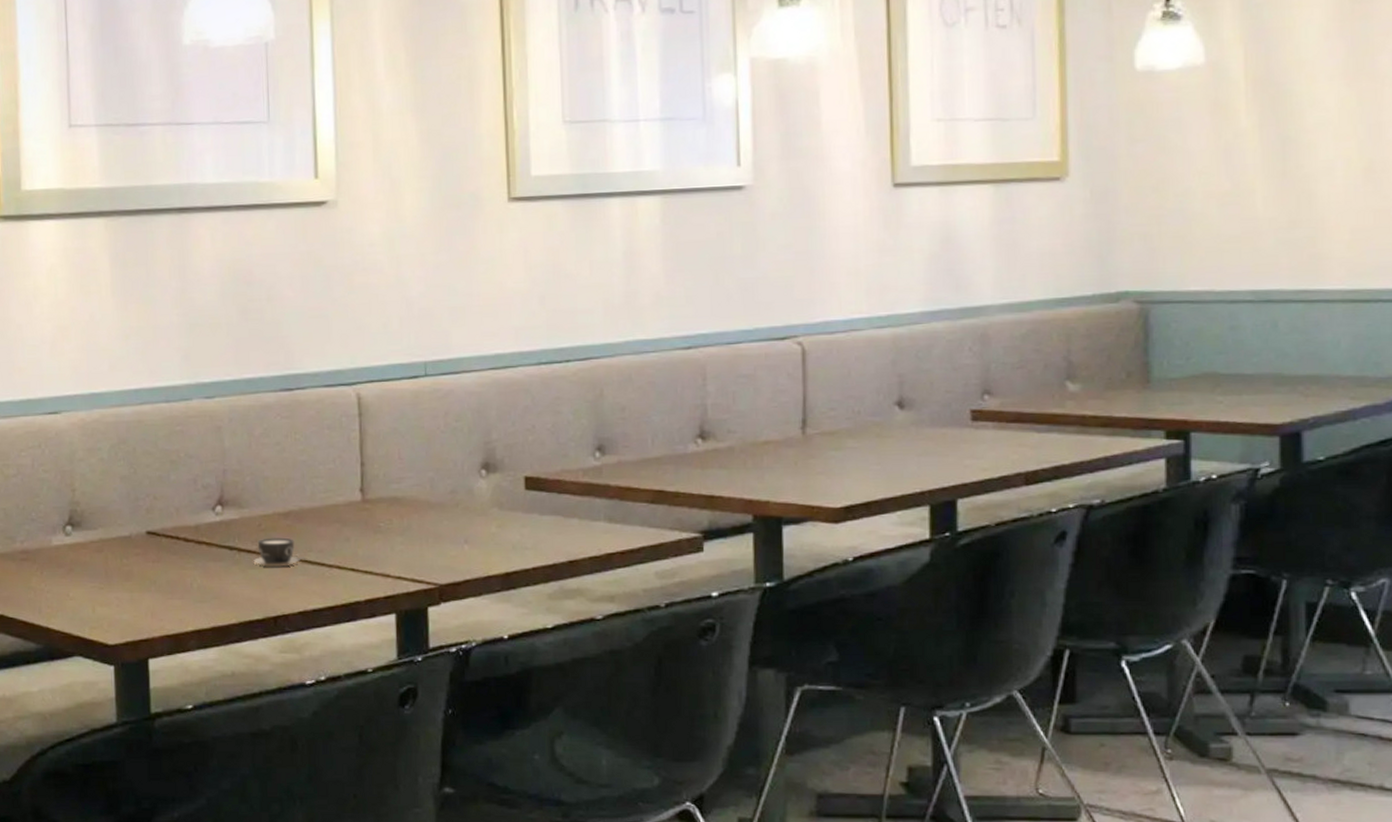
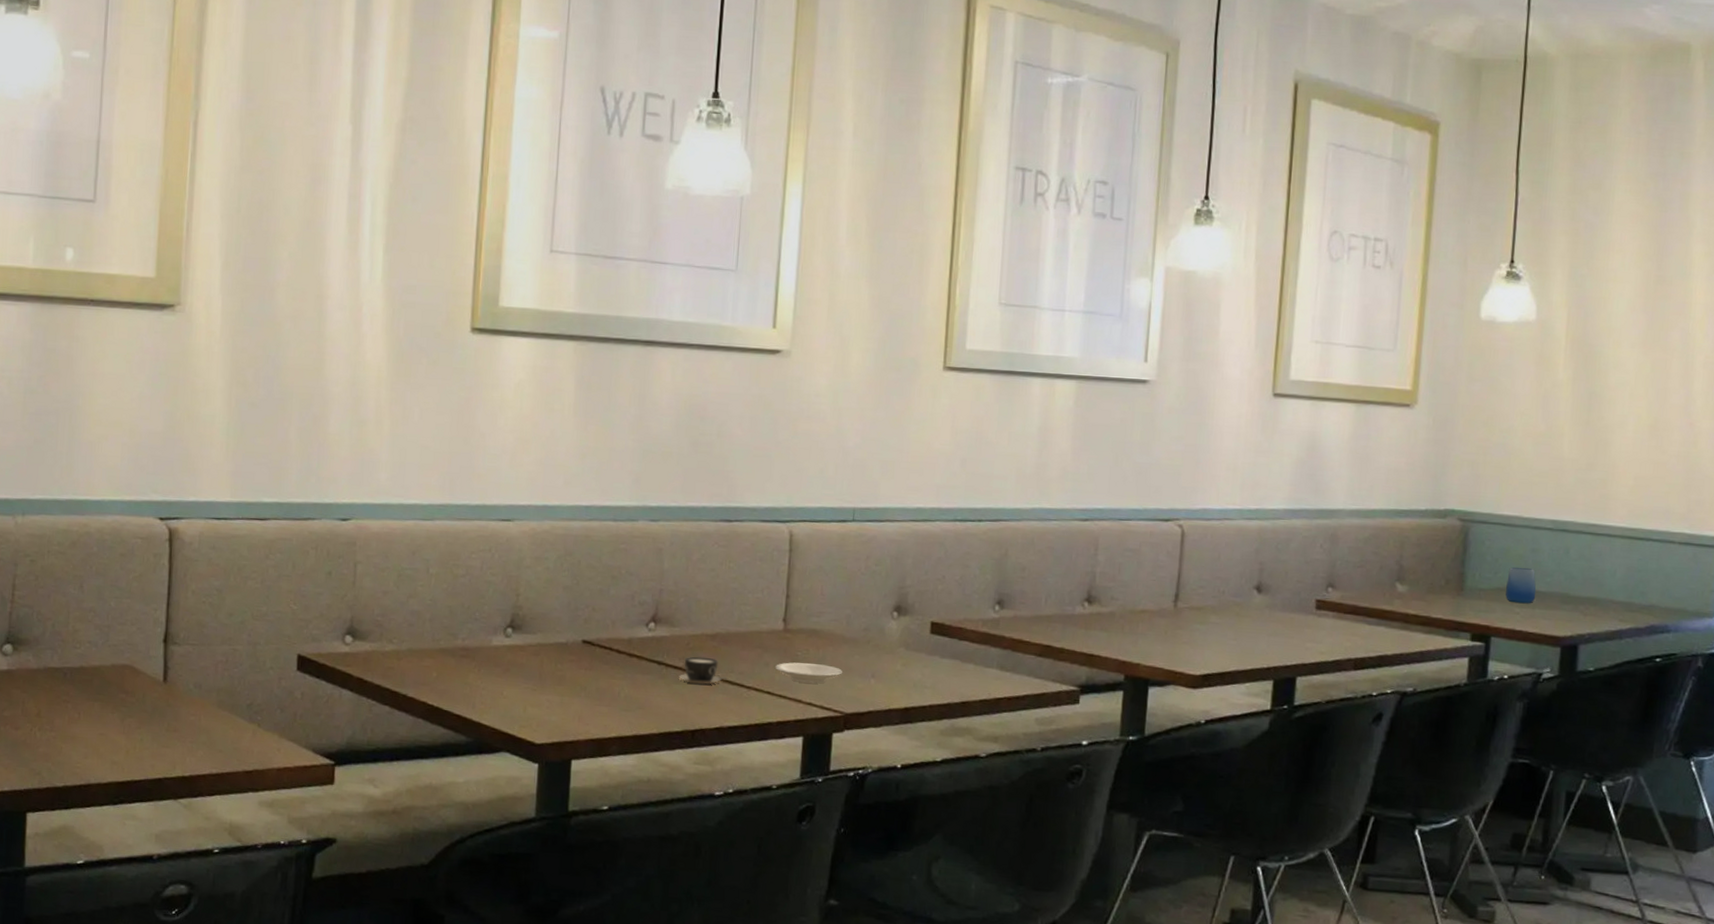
saucer: none [356,534,433,556] -> present [774,662,843,684]
cup: none [1203,348,1242,391] -> present [1505,567,1537,604]

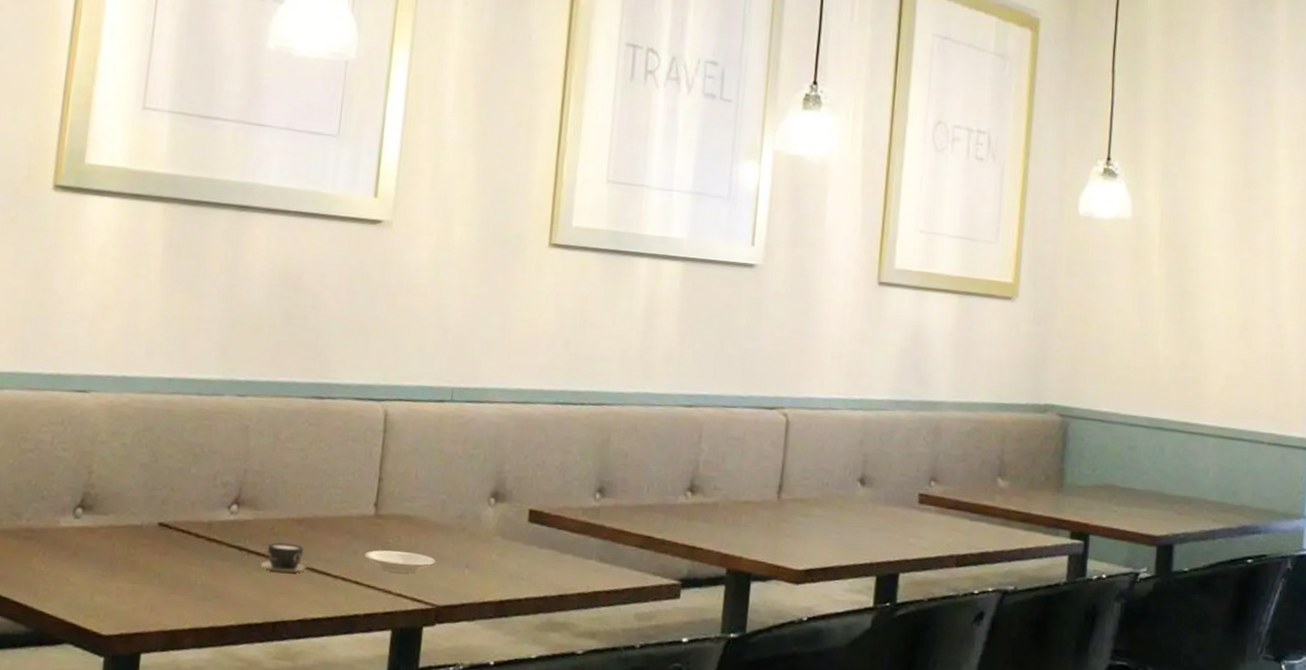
cup: present [1505,567,1537,604] -> none [1103,464,1133,502]

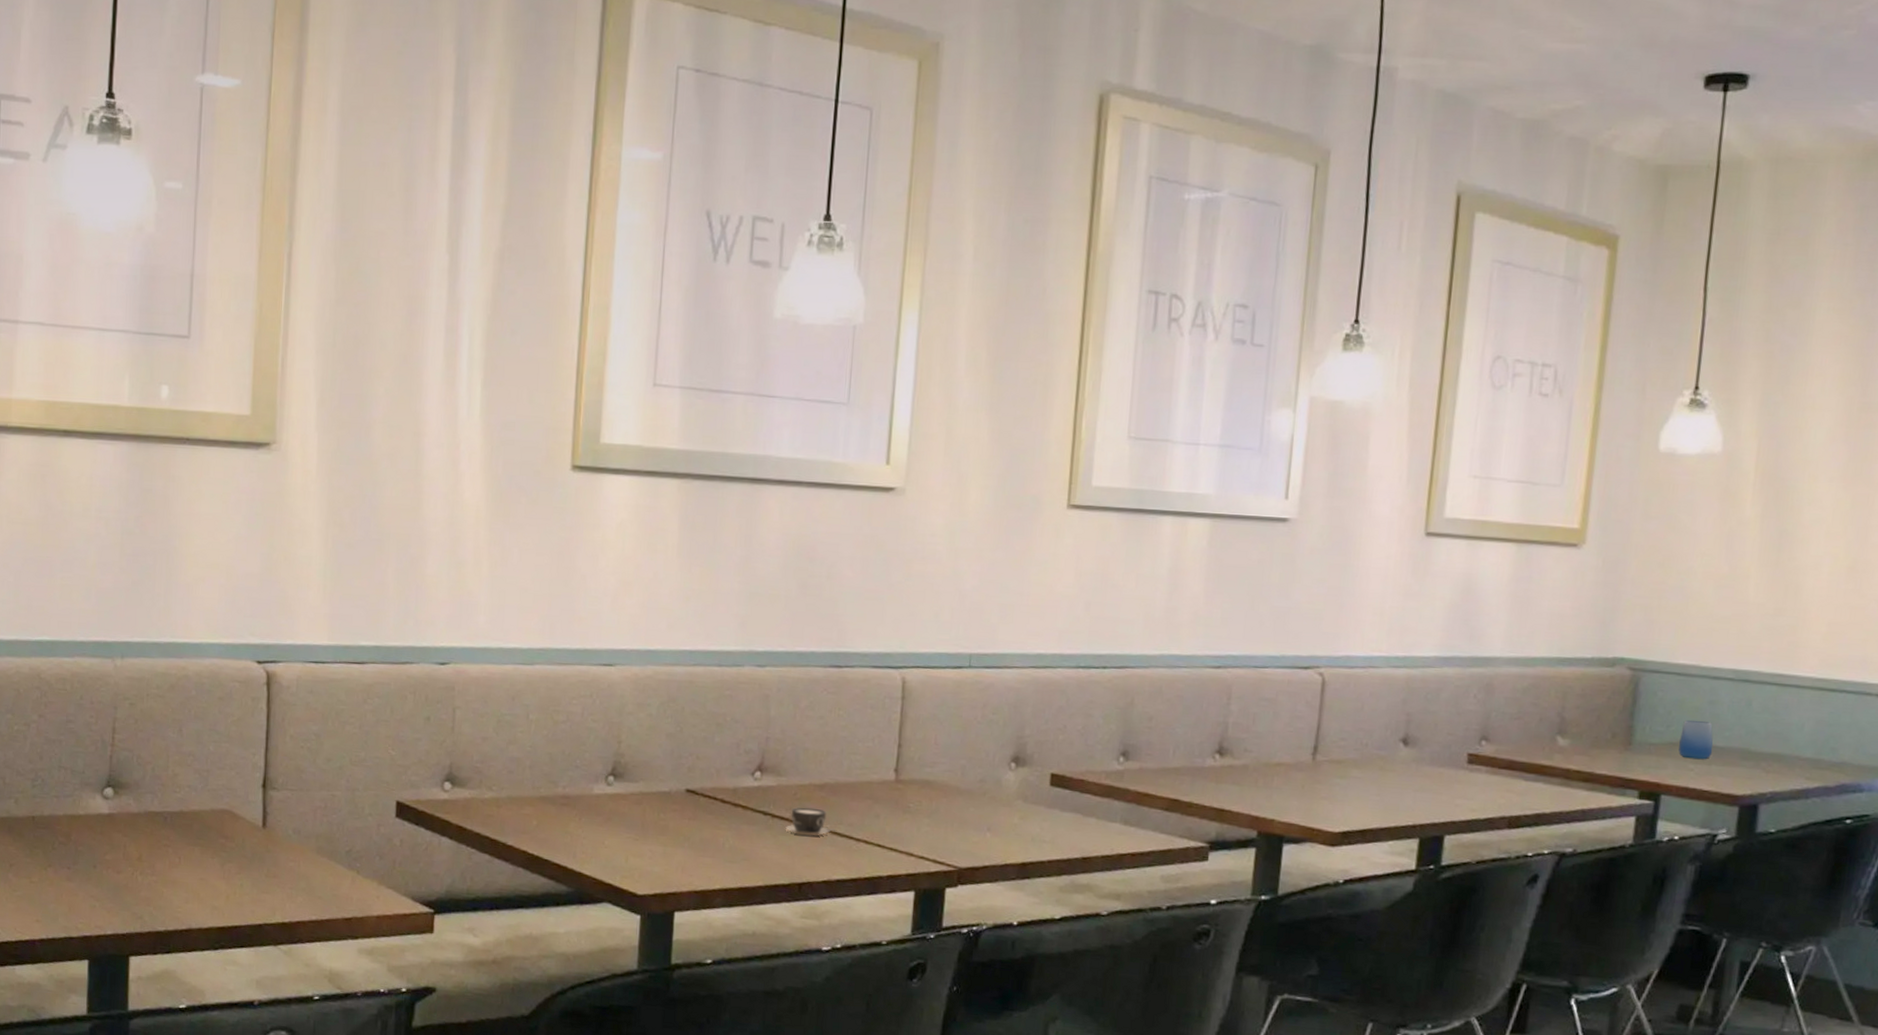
saucer: present [363,550,436,574] -> none [885,814,958,837]
cup: none [1103,464,1133,502] -> present [1678,720,1714,760]

